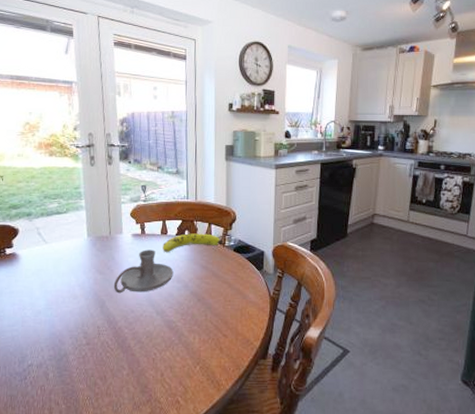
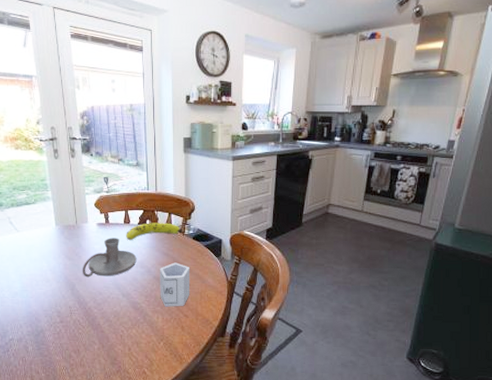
cup: none [197,276,231,326] -> present [160,262,191,307]

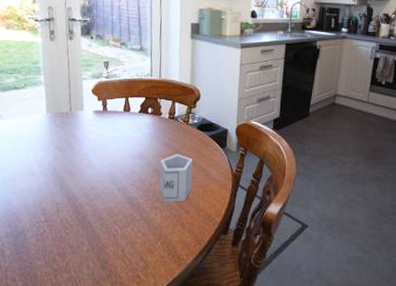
candle holder: present [82,238,137,278] -> none [73,126,136,171]
fruit: present [126,223,183,241] -> none [125,111,187,130]

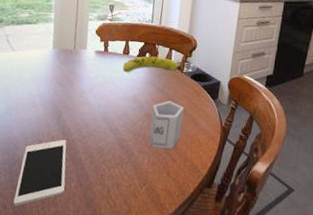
cell phone: none [22,204,77,278] -> present [13,139,67,206]
fruit: none [125,111,187,130] -> present [123,56,182,73]

